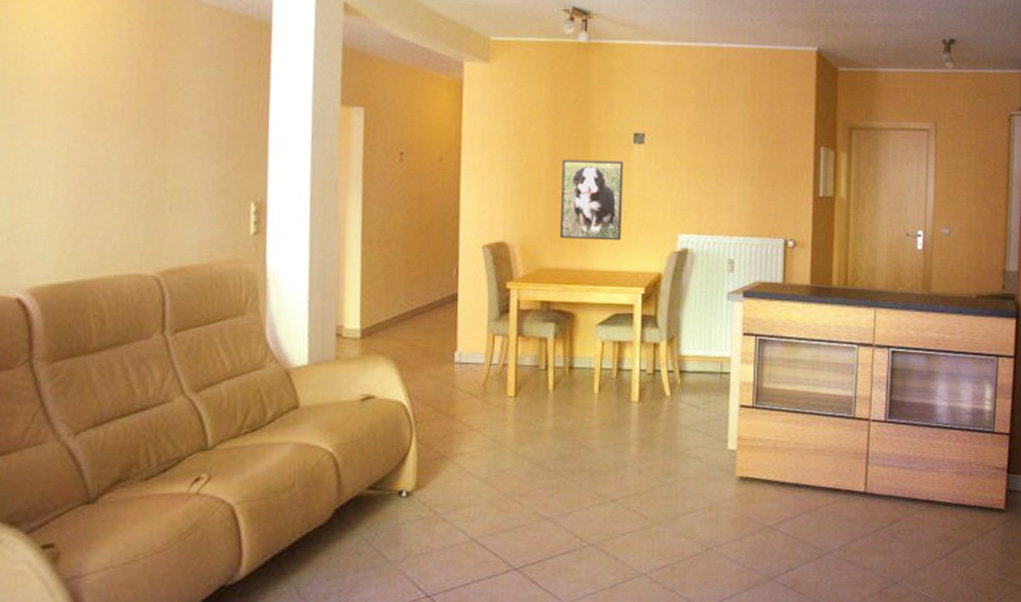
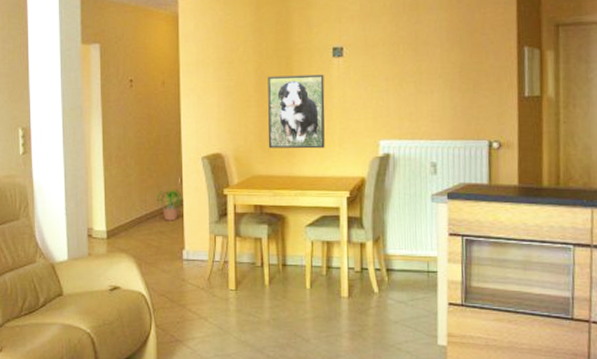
potted plant: none [426,281,458,318] -> present [157,189,183,221]

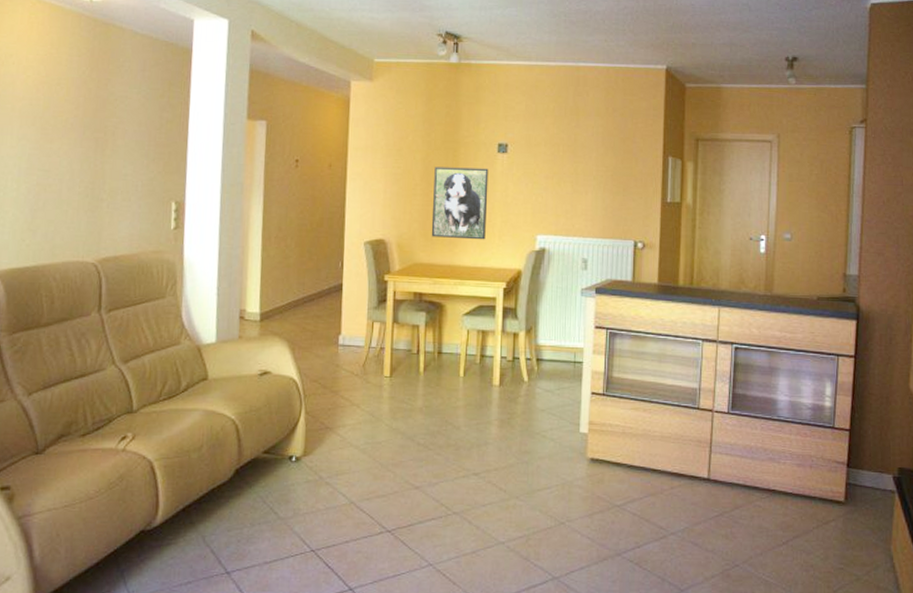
potted plant: present [157,189,183,221] -> none [315,273,343,306]

